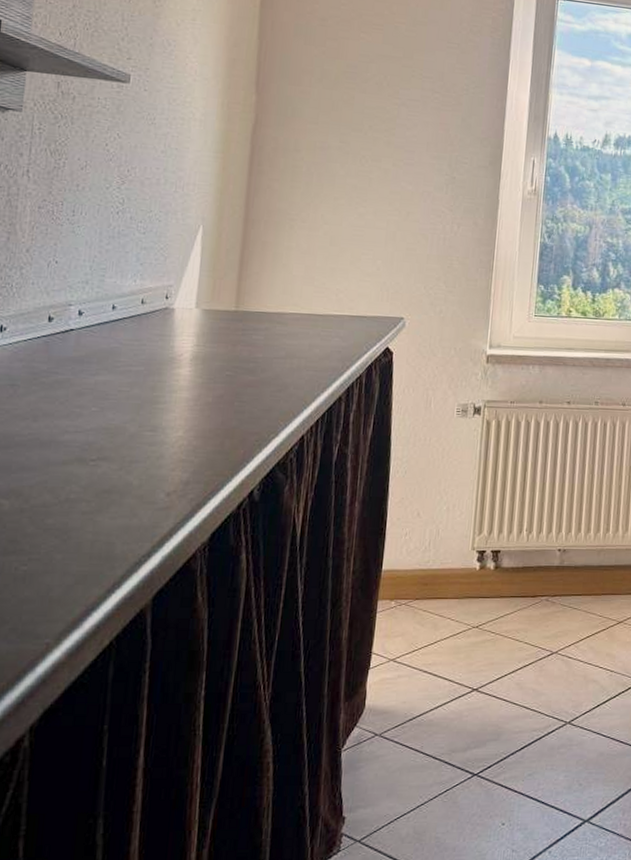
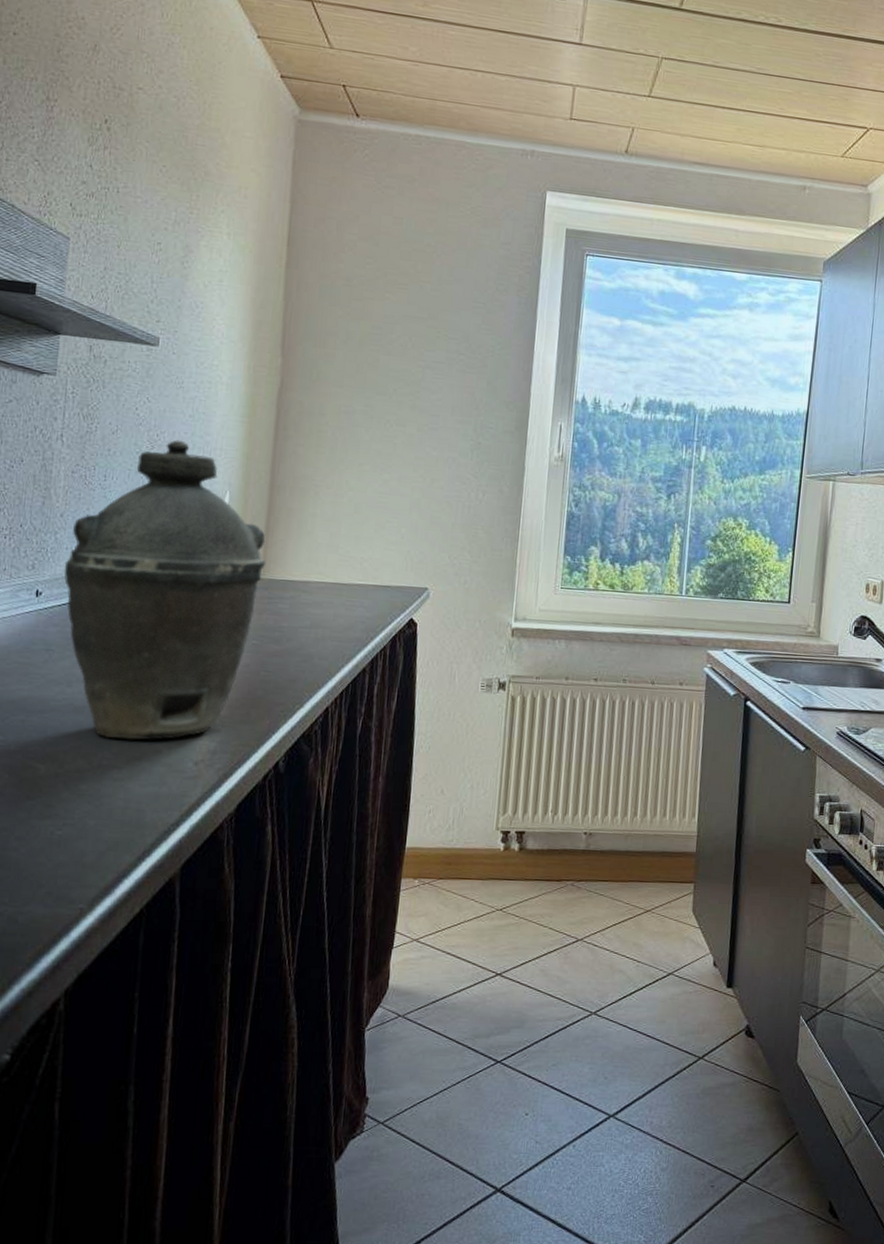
kettle: none [29,175,241,474] -> present [64,440,267,741]

